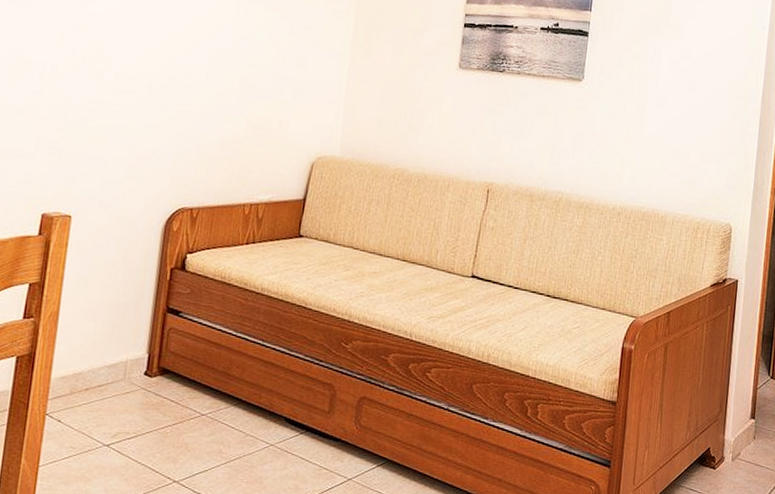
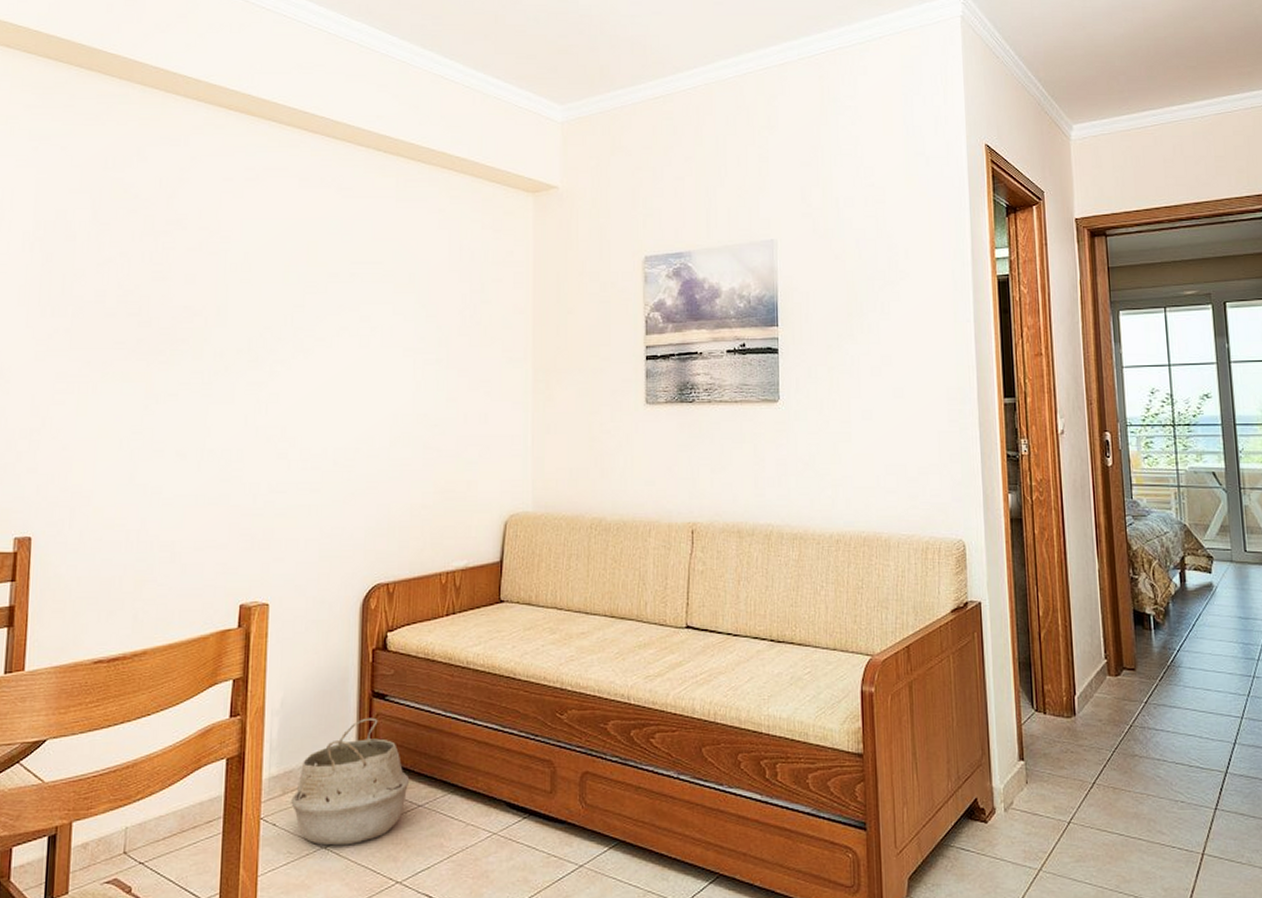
woven basket: none [77,330,196,445] -> present [291,717,410,846]

